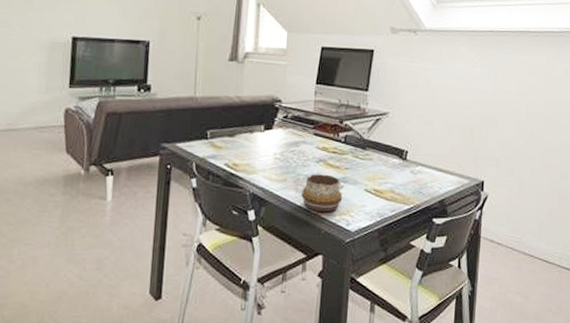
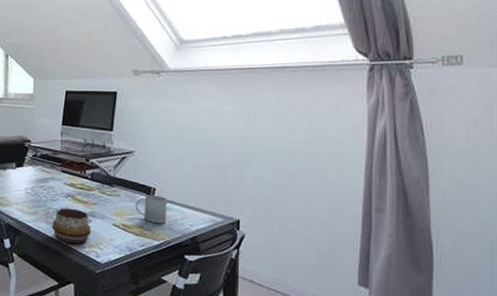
mug: none [387,157,419,187] -> present [135,194,167,223]

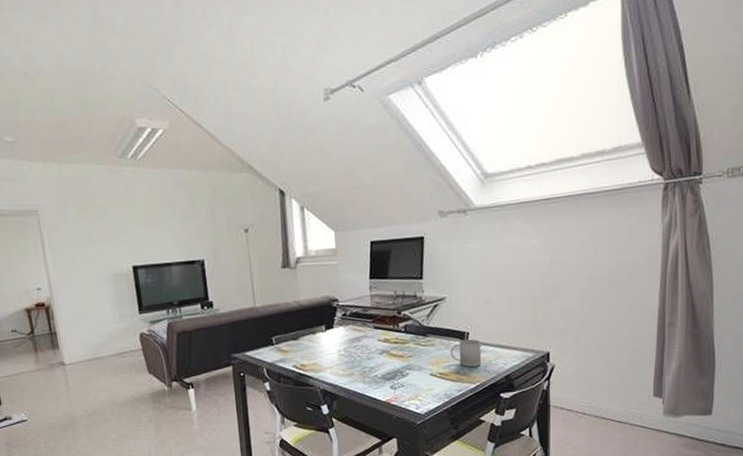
decorative bowl: present [52,208,92,244] -> none [369,364,410,400]

